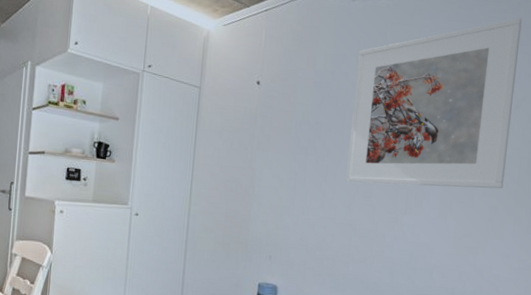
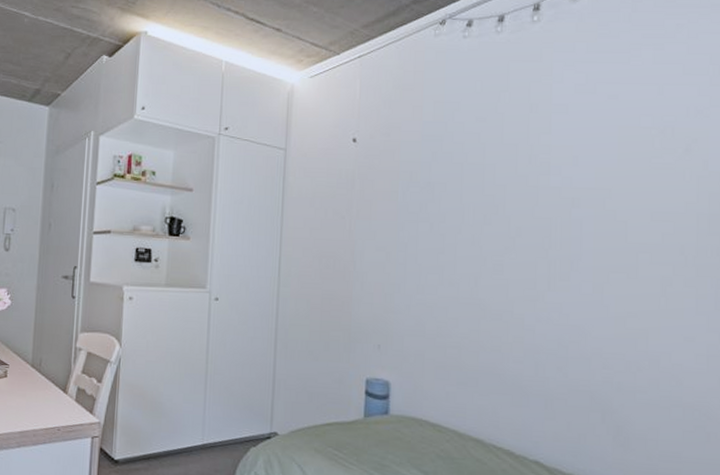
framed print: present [345,18,522,189] -> none [467,43,684,255]

